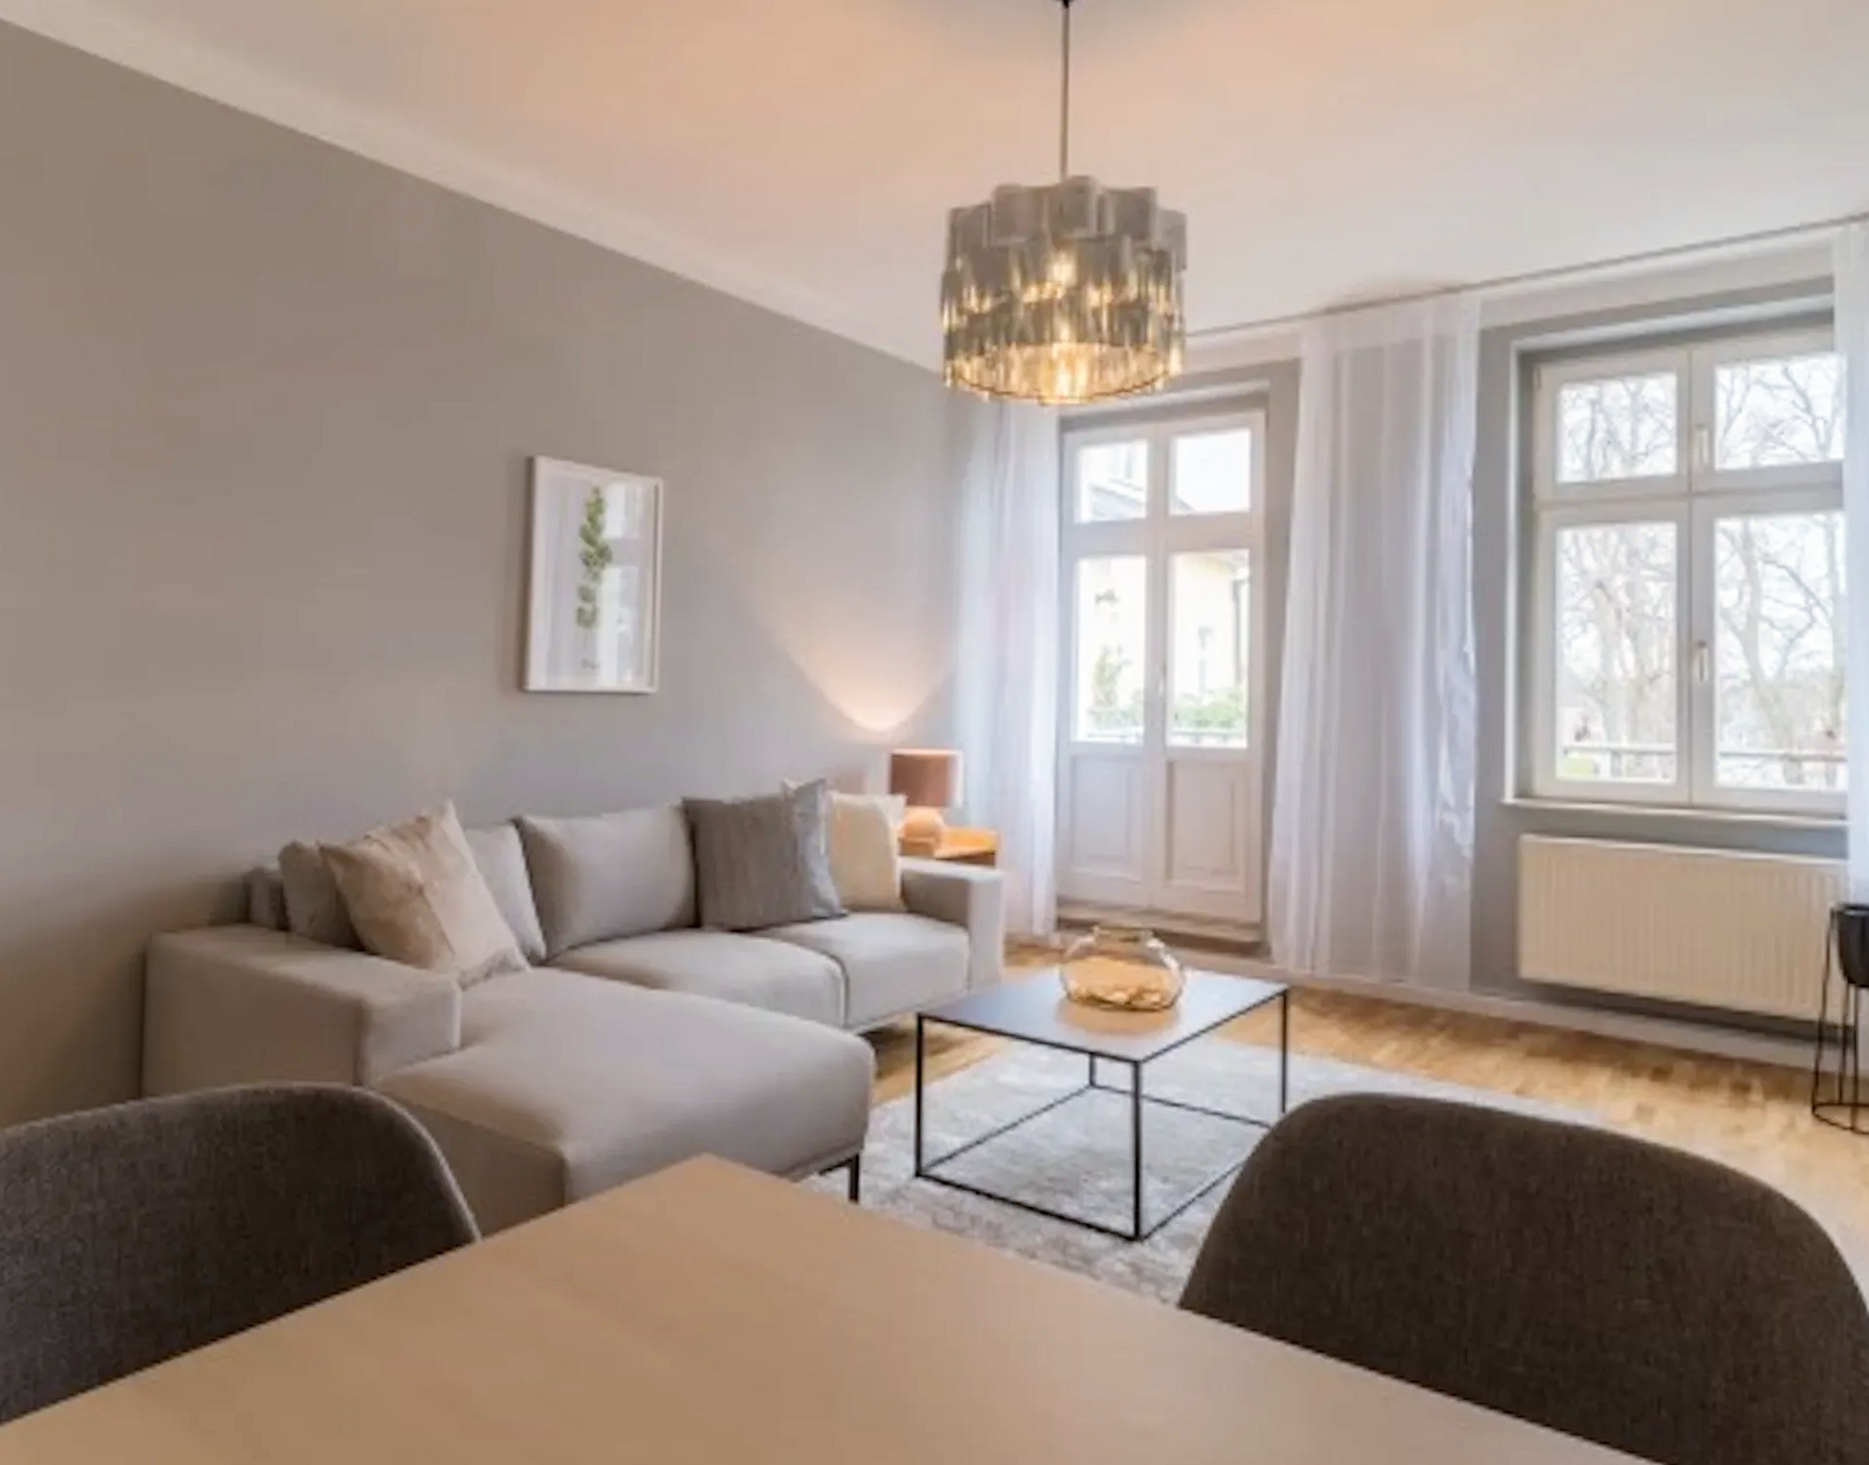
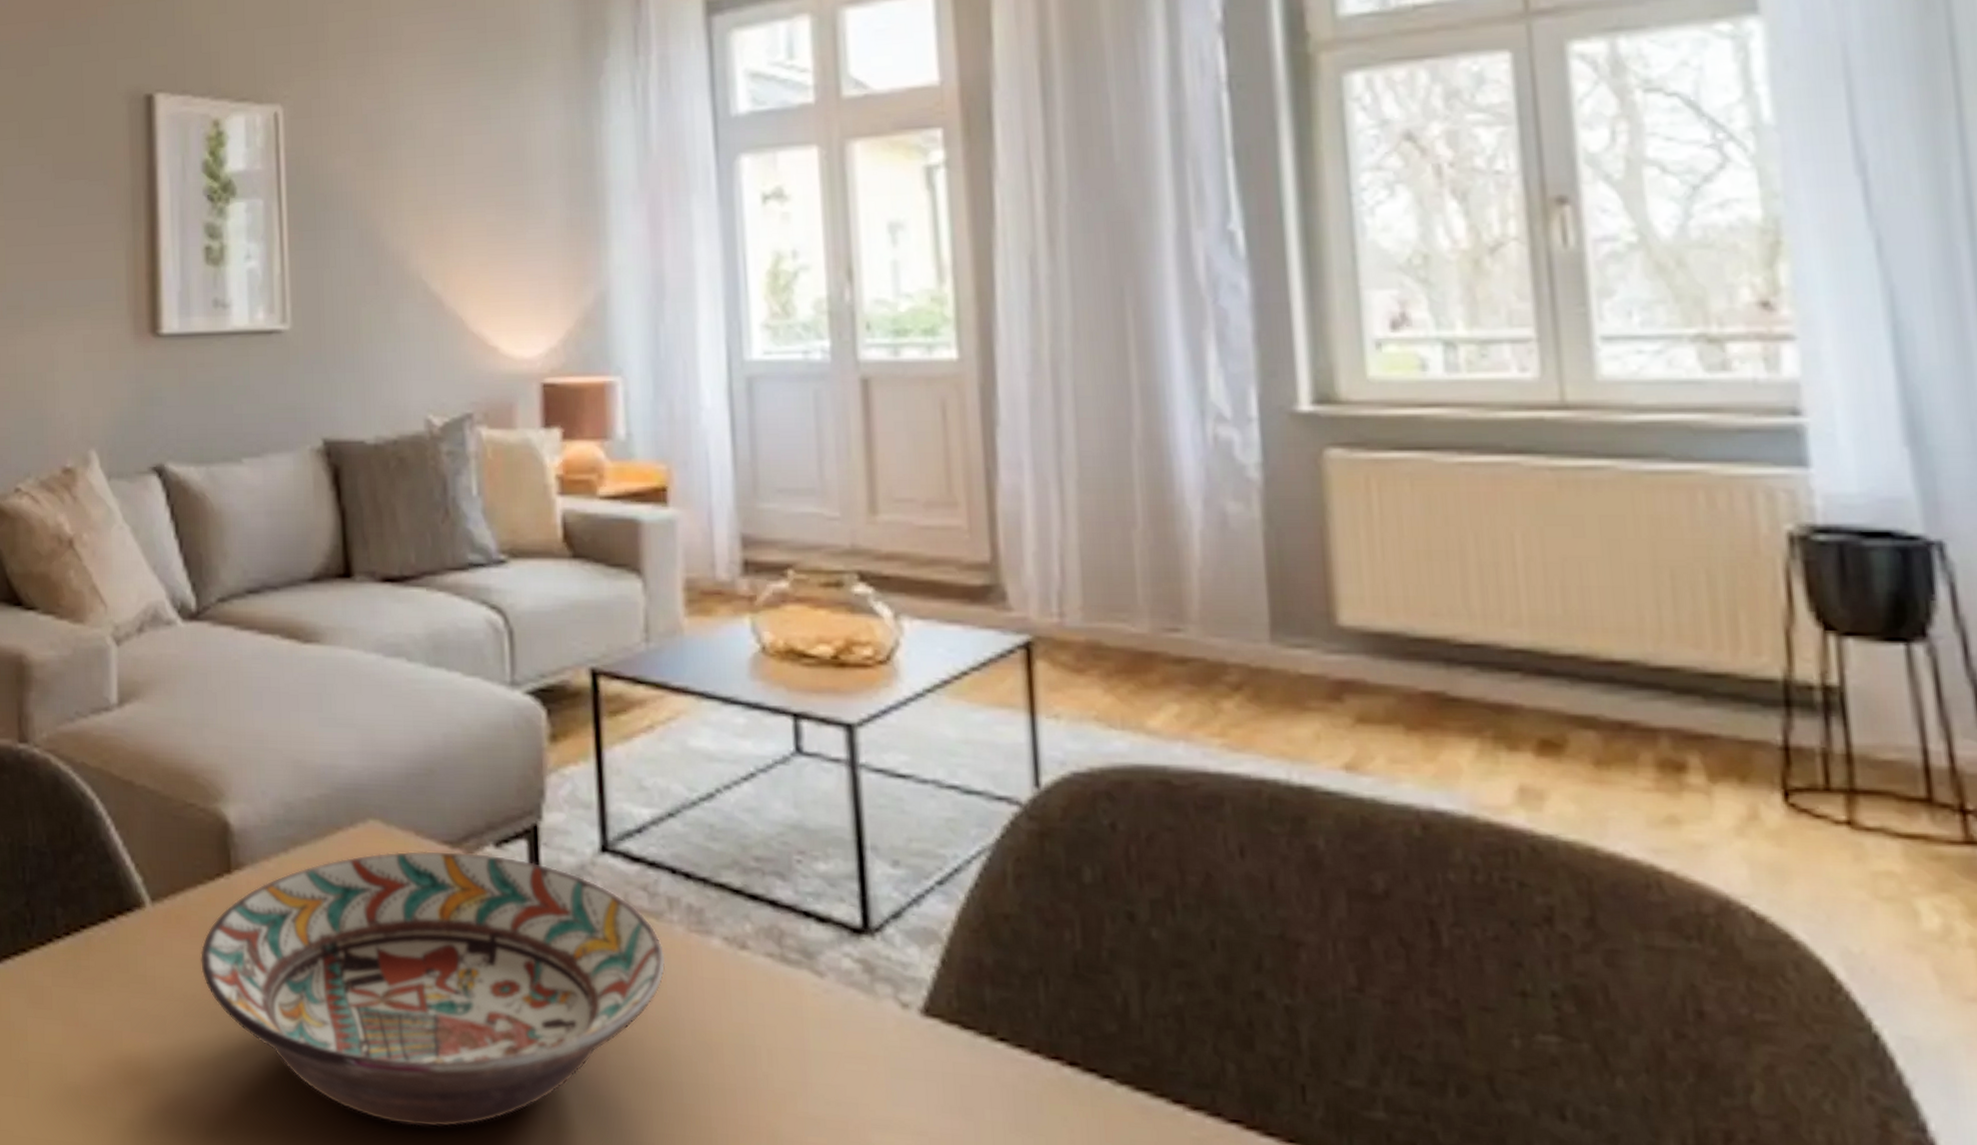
decorative bowl: none [528,1180,965,1434] -> present [200,851,666,1128]

